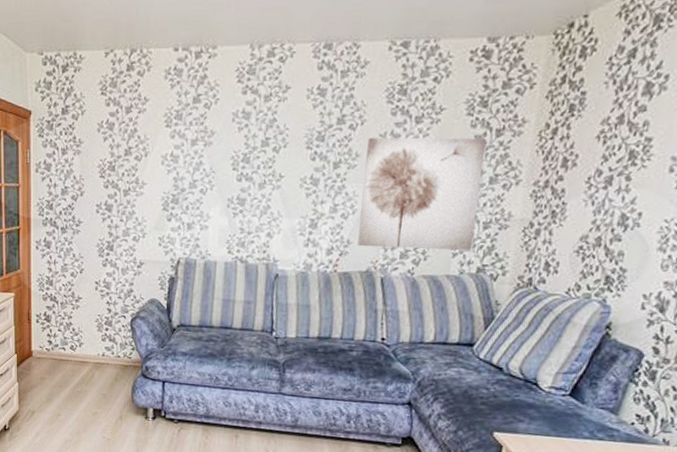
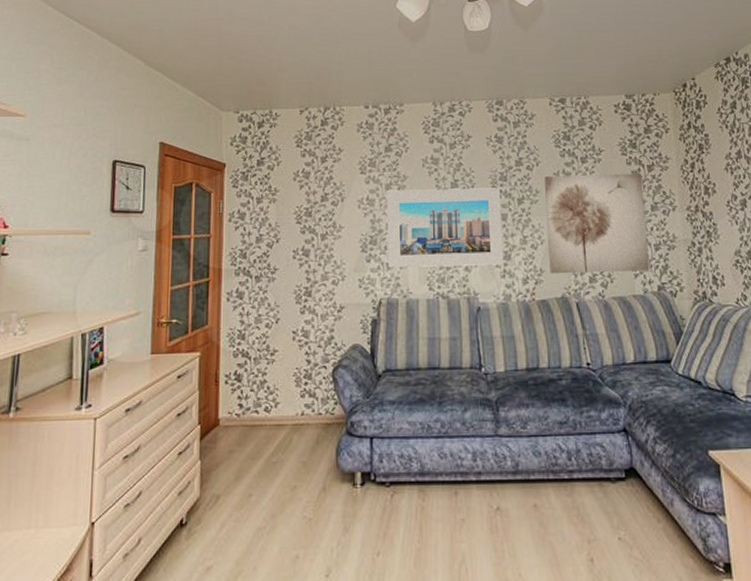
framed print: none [189,147,315,233] -> present [387,187,503,268]

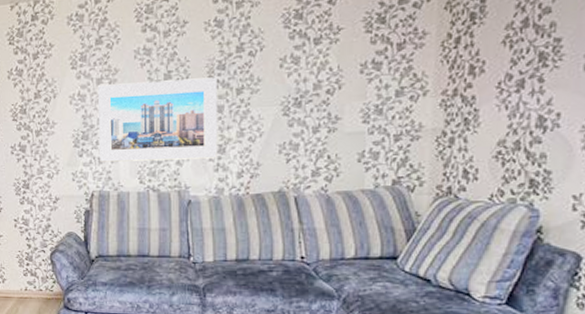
wall art: present [545,174,650,274] -> none [268,54,389,168]

